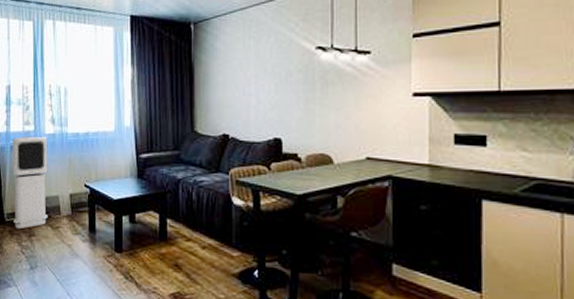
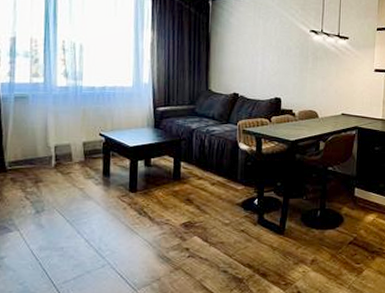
air purifier: present [12,136,48,229] -> none [16,87,59,177]

